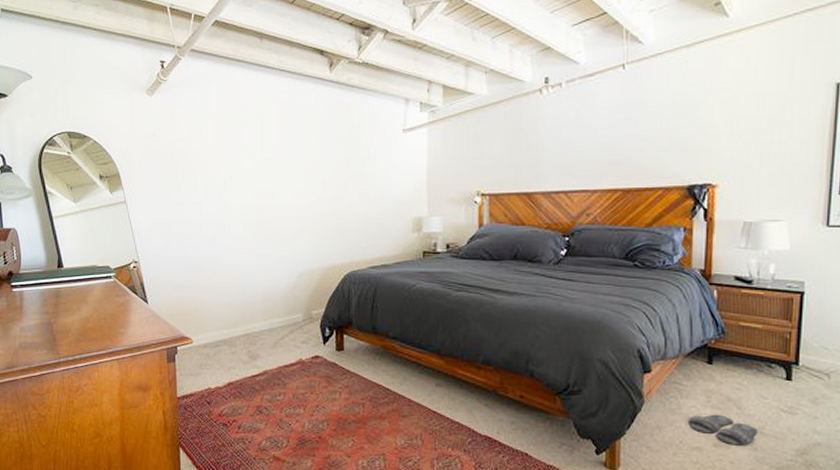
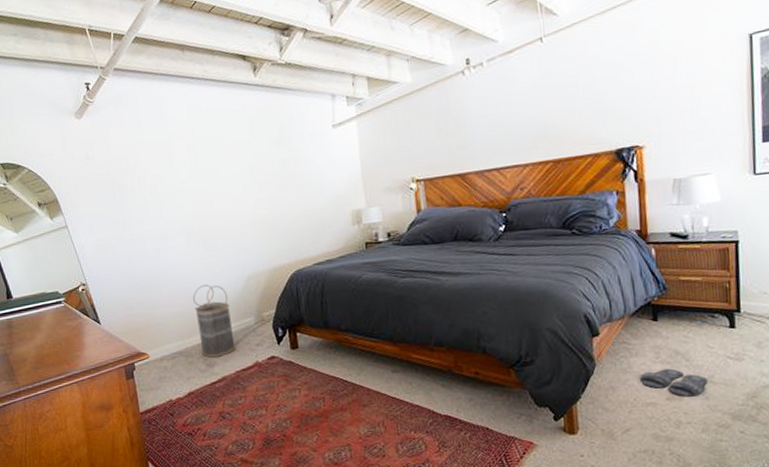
basket: none [244,275,280,350] -> present [193,284,236,358]

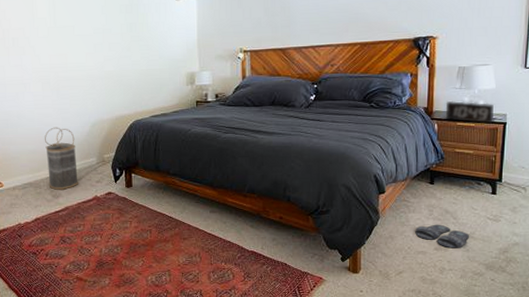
alarm clock: none [662,219,724,245] -> present [445,101,494,124]

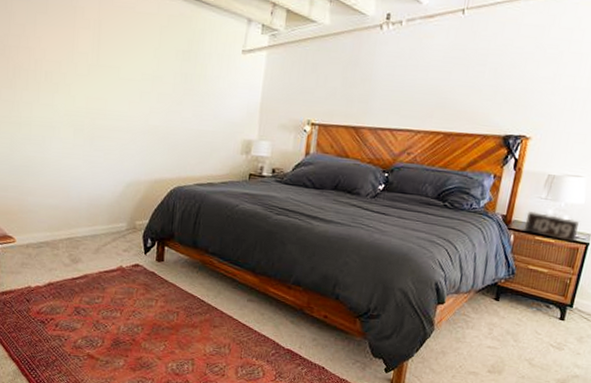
basket: present [45,127,78,190] -> none [68,181,105,255]
slippers: present [415,224,469,249] -> none [470,344,528,374]

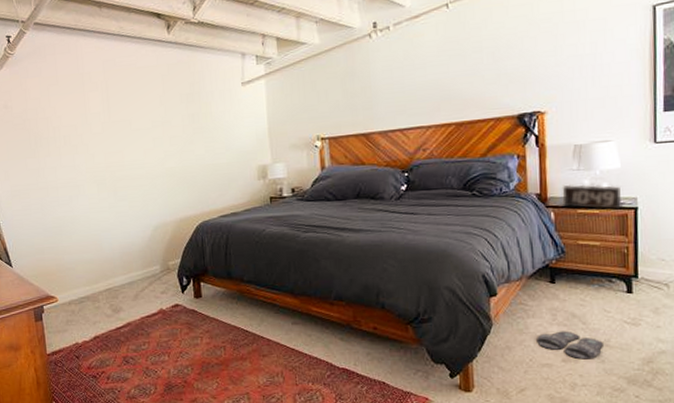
slippers: none [470,344,528,374] -> present [537,330,603,360]

